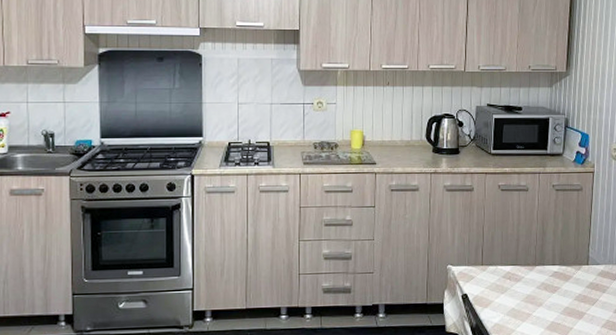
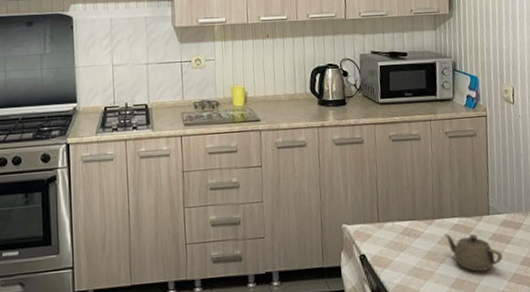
teapot: none [544,279,597,317] -> present [444,233,503,272]

